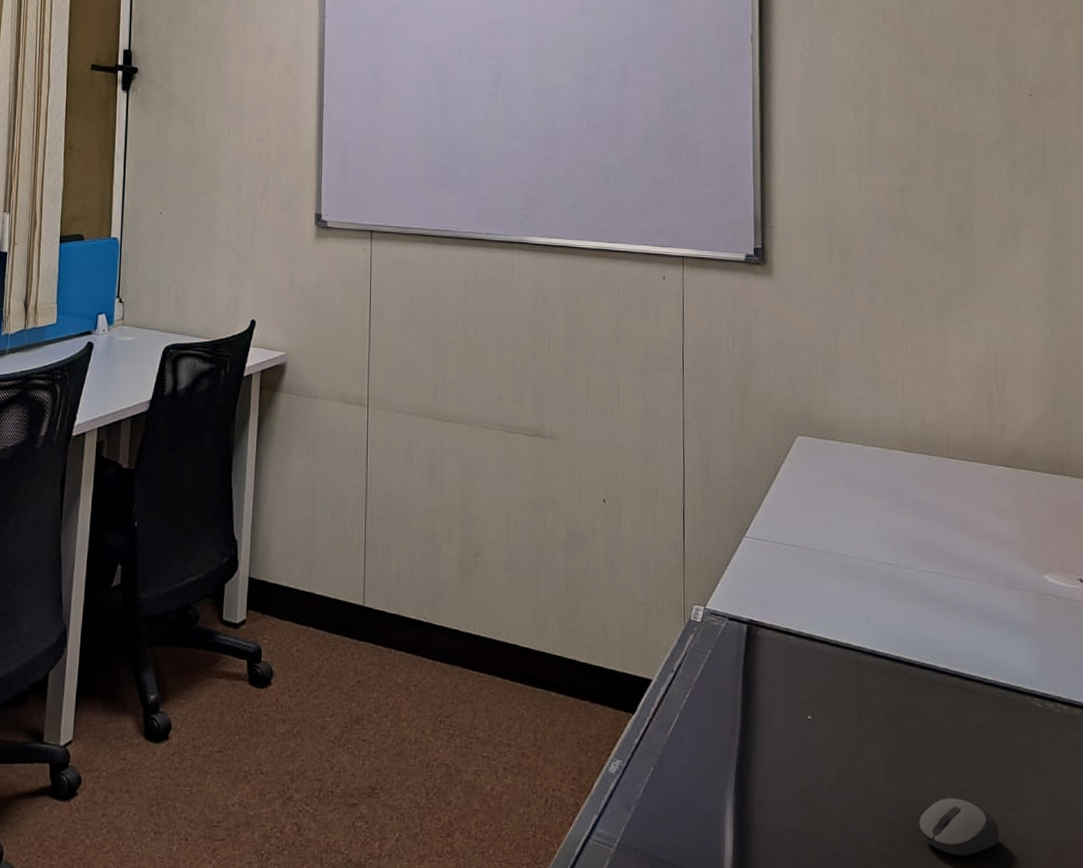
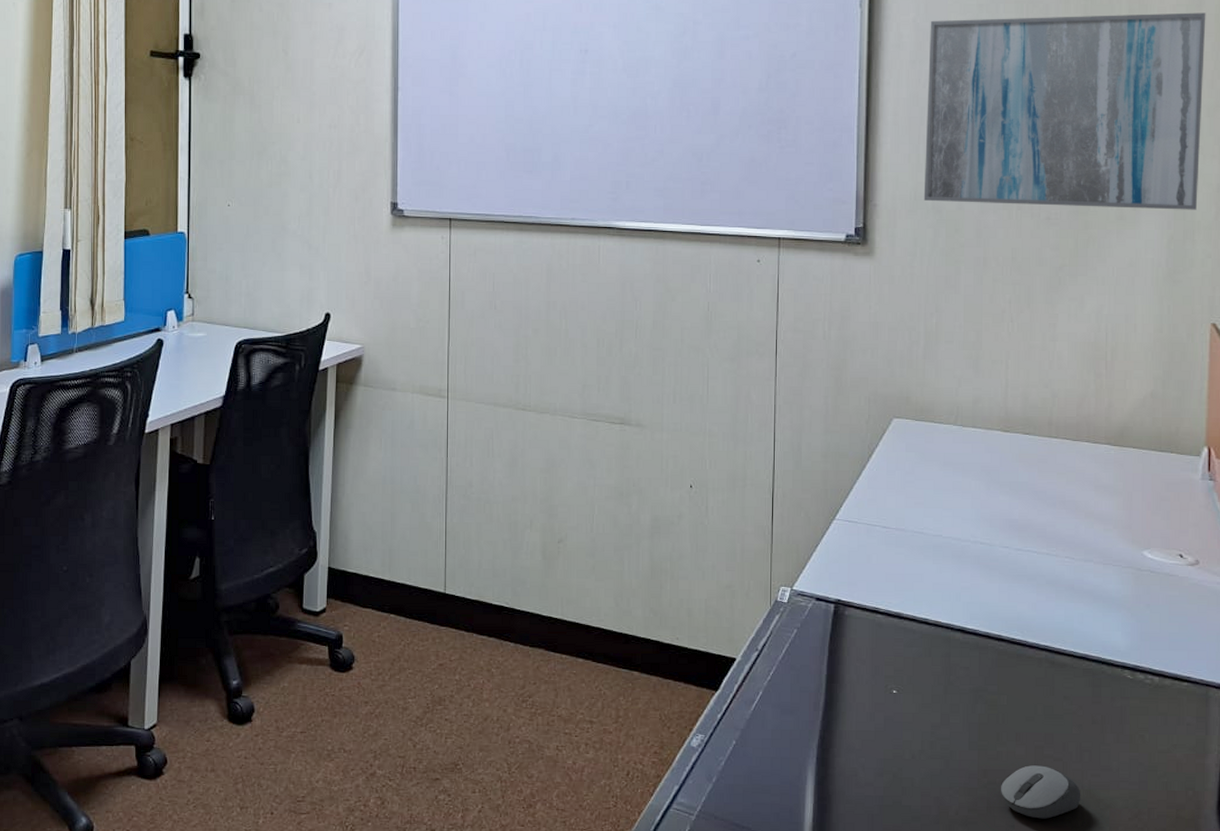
wall art: none [816,54,1073,239] -> present [923,12,1206,210]

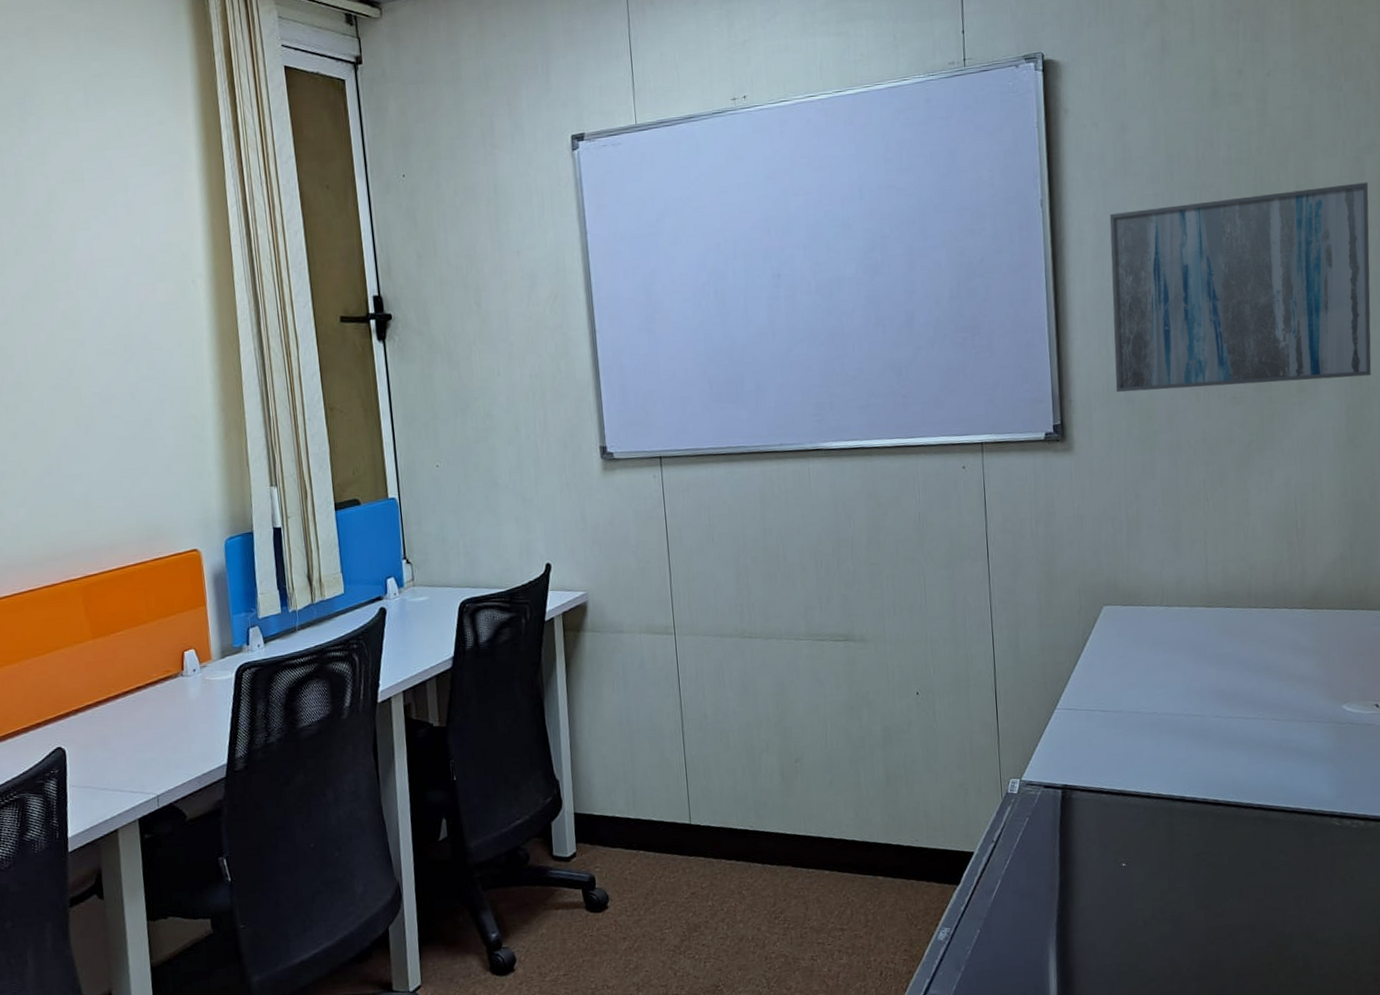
computer mouse: present [1001,765,1081,819] -> none [1228,916,1301,966]

